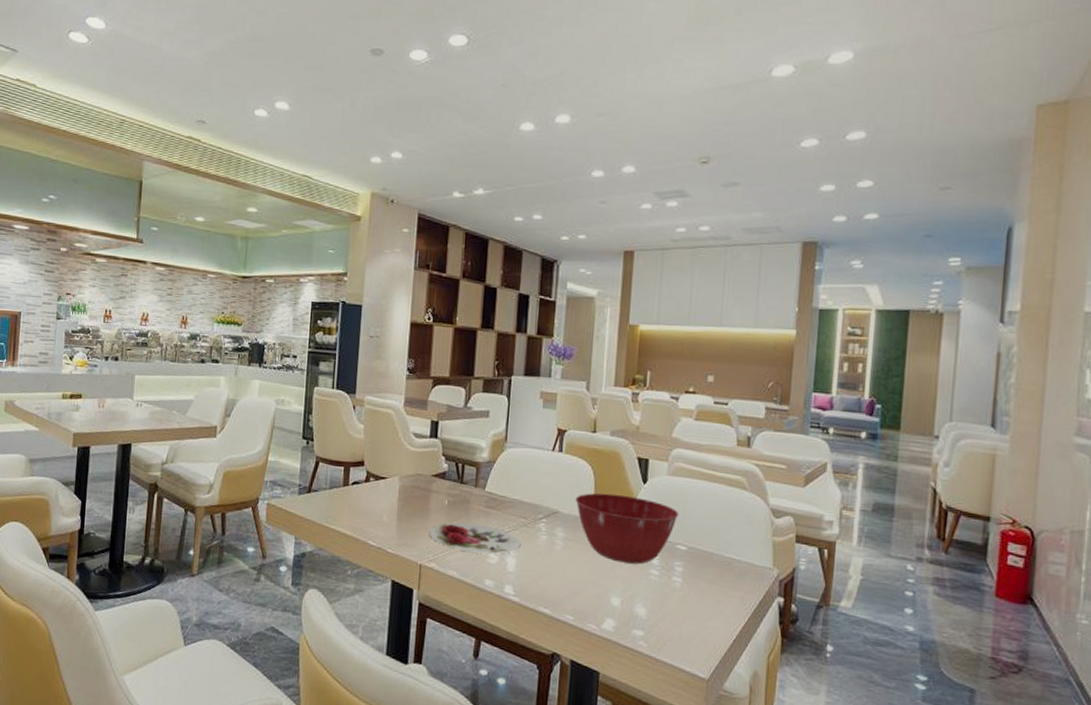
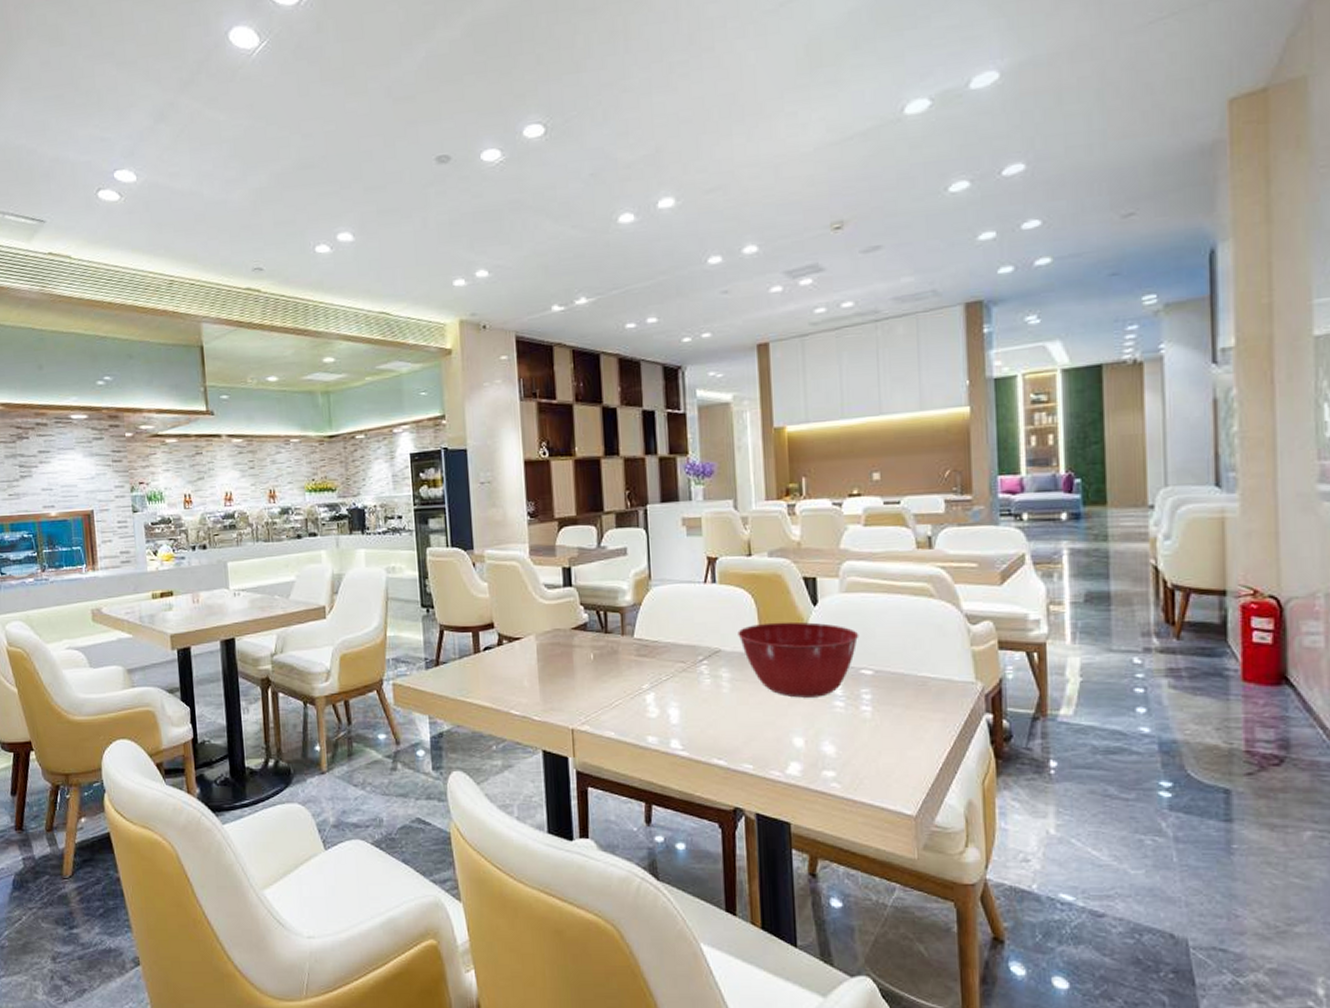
plate: present [429,522,521,555] -> none [577,676,683,709]

